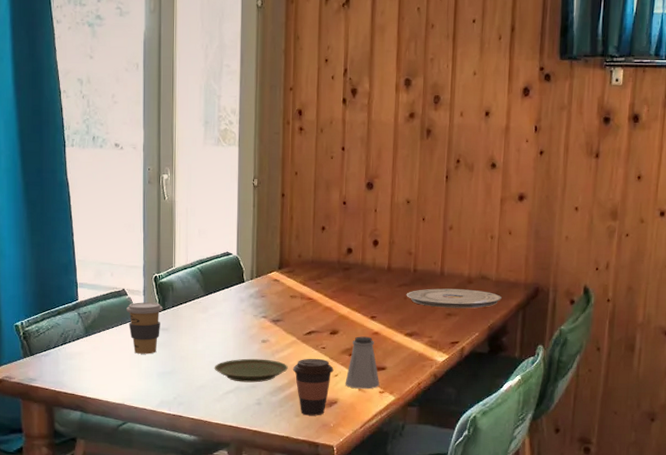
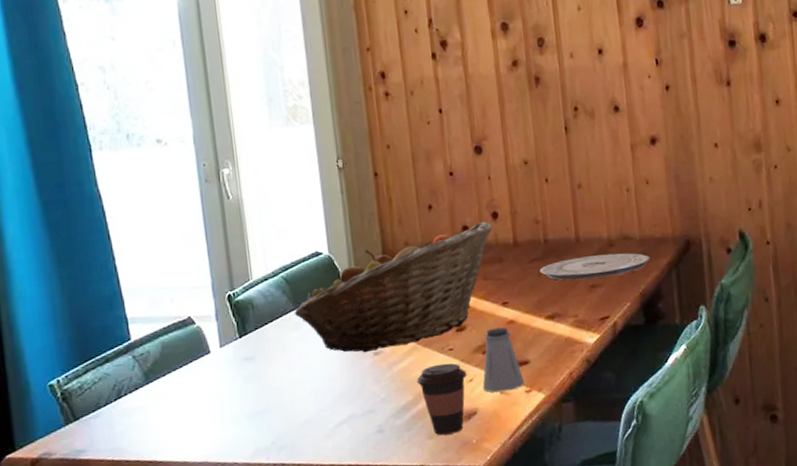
coffee cup: present [126,302,163,354] -> none [196,327,244,395]
fruit basket: none [203,246,372,340] -> present [294,221,493,353]
plate: present [214,358,288,383] -> none [318,374,411,409]

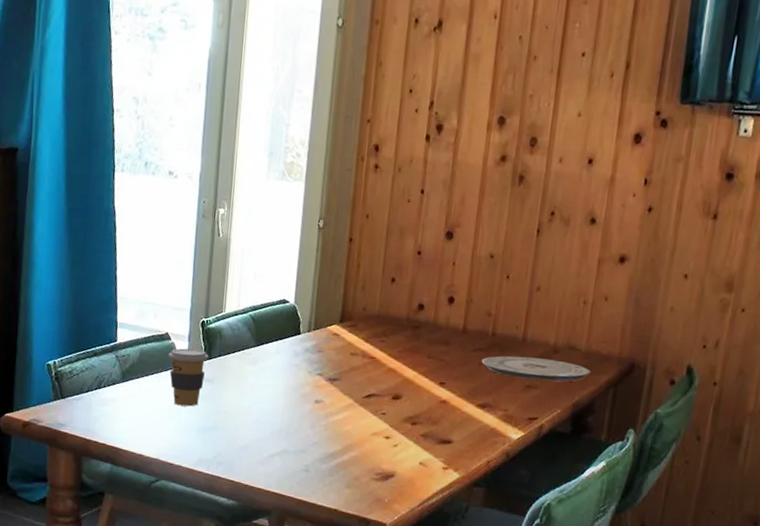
coffee cup: none [196,327,244,395] -> present [168,348,208,407]
fruit basket: present [294,221,493,353] -> none [254,303,447,400]
coffee cup: present [416,363,467,436] -> none [347,424,393,489]
saltshaker: present [483,327,525,393] -> none [404,403,444,464]

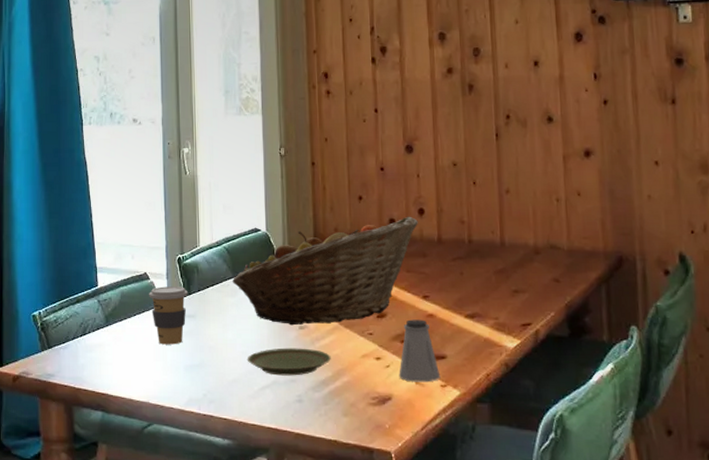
fruit basket: none [254,303,447,400] -> present [232,216,418,326]
plate: none [260,419,342,447] -> present [247,348,331,376]
saltshaker: none [404,403,444,464] -> present [399,319,441,382]
plate: present [481,356,591,382] -> none [462,261,578,284]

